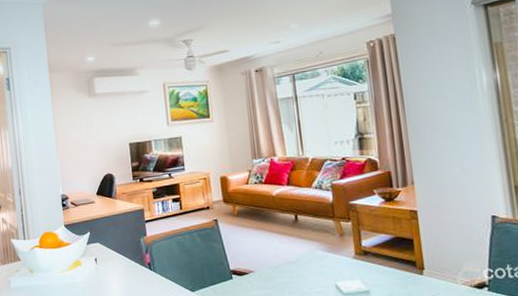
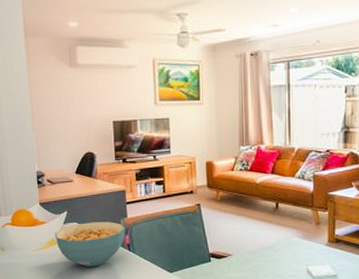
cereal bowl: none [78,241,146,287] -> present [54,222,126,267]

